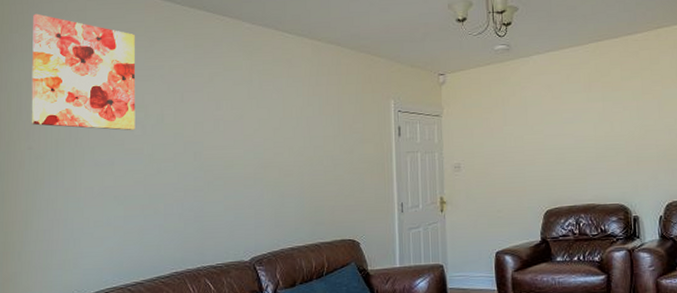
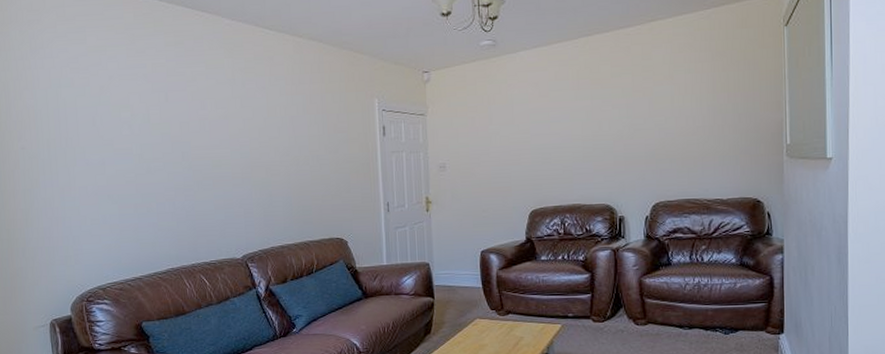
wall art: present [31,13,136,130] -> none [12,11,123,130]

